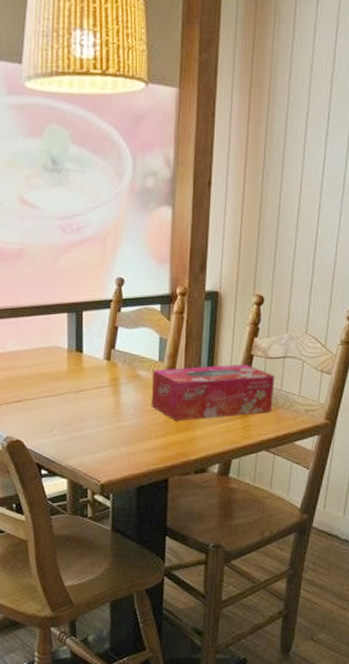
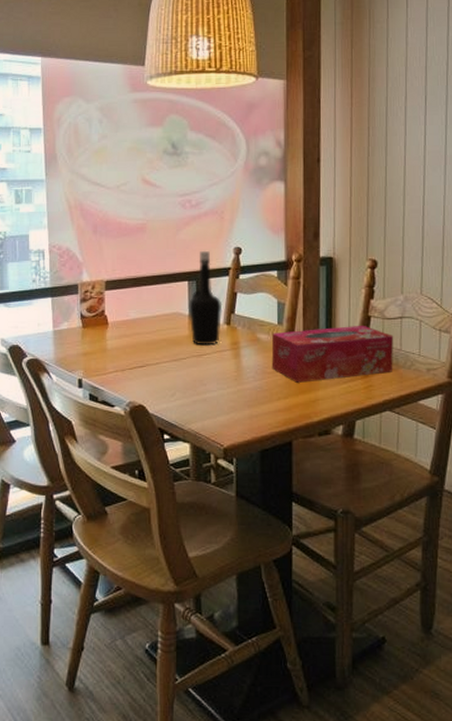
bottle: none [68,280,103,381] -> present [189,250,223,346]

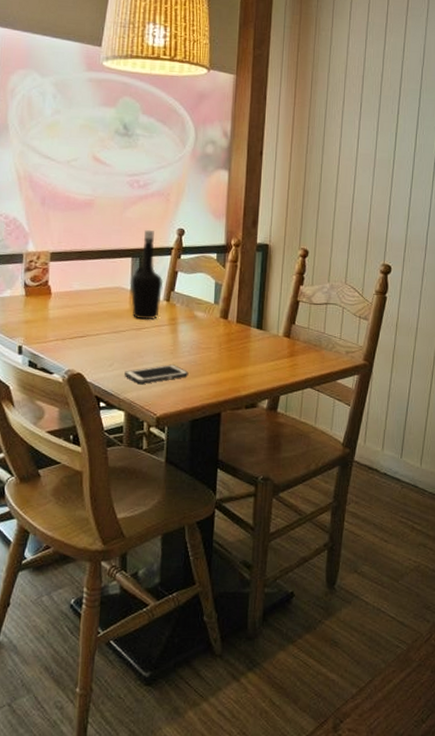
cell phone: none [188,392,255,413] -> present [124,364,189,384]
tissue box: present [271,325,394,383] -> none [206,308,319,359]

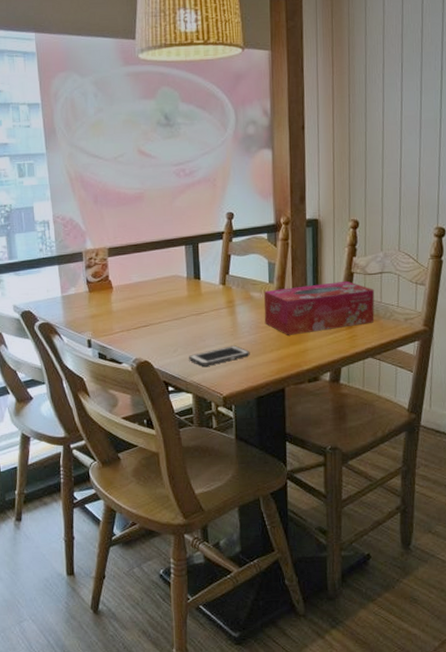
bottle: present [131,229,164,320] -> none [186,216,218,305]
tissue box: none [206,308,319,359] -> present [264,280,375,335]

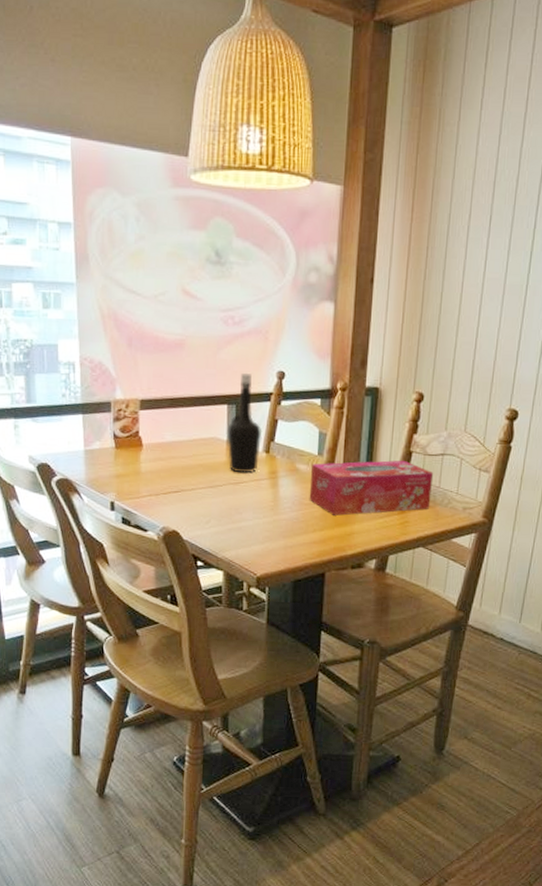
bottle: none [186,216,218,305] -> present [227,372,263,474]
cell phone: present [189,345,250,366] -> none [222,521,291,542]

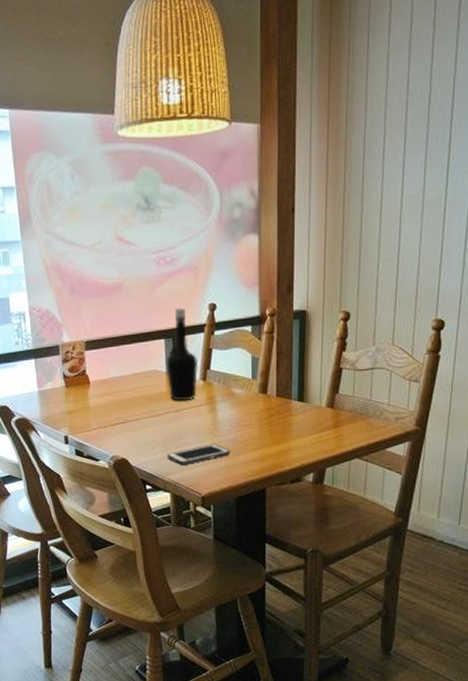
cell phone: none [222,521,291,542] -> present [167,444,231,465]
tissue box: present [309,460,434,516] -> none [246,377,365,434]

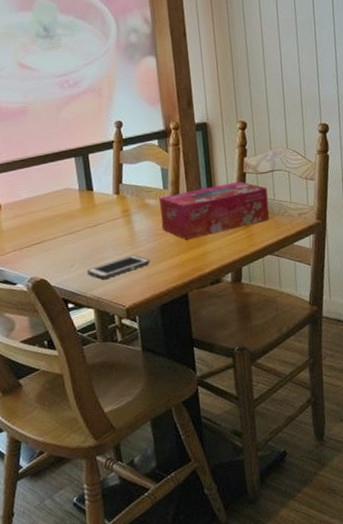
bottle: present [166,307,199,401] -> none [78,126,111,216]
tissue box: none [246,377,365,434] -> present [159,181,270,240]

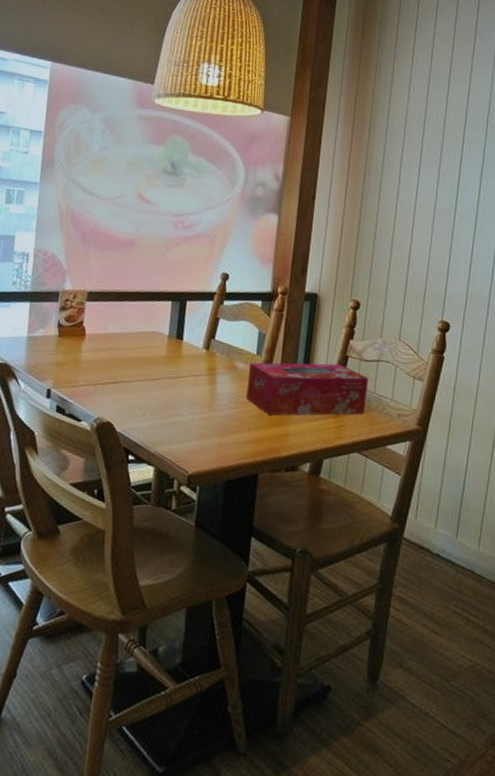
cell phone: present [87,255,150,279] -> none [157,418,226,438]

